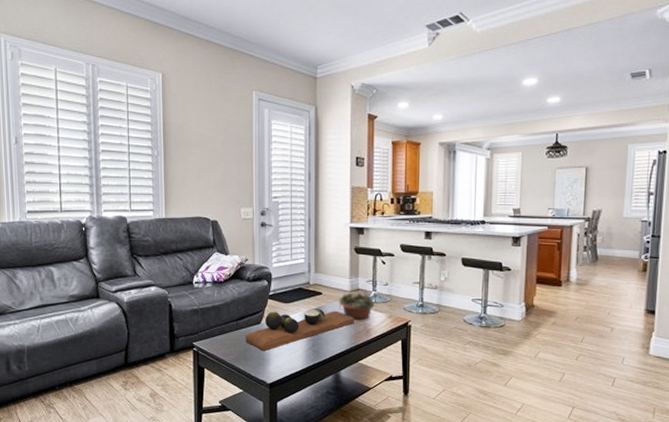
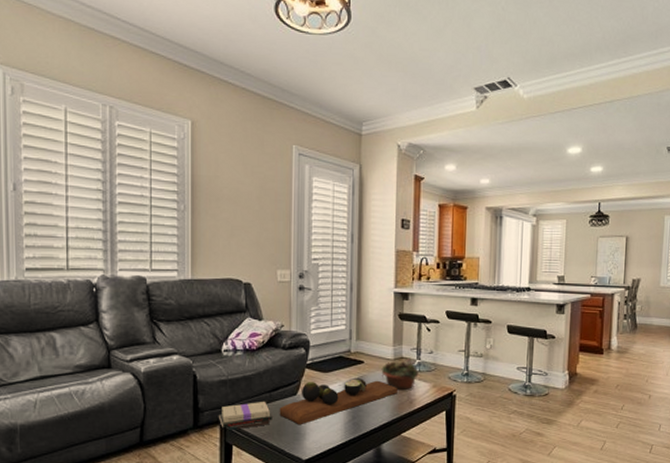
books: none [191,329,239,355] -> present [218,402,272,430]

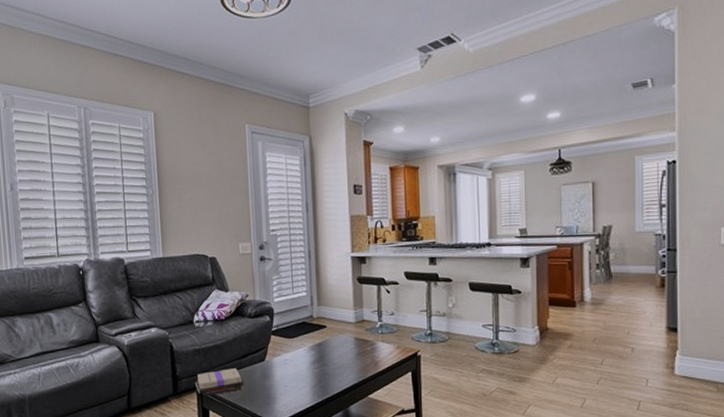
decorative tray: present [279,379,398,425] -> none [249,343,361,390]
succulent planter: present [381,358,419,390] -> none [344,321,381,352]

